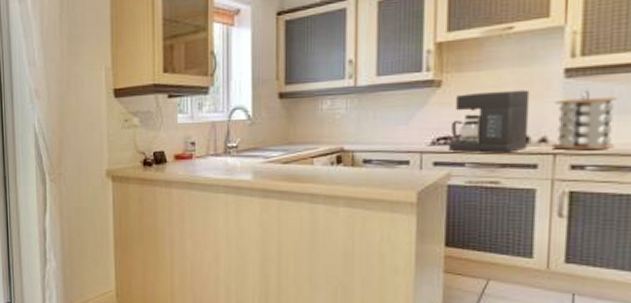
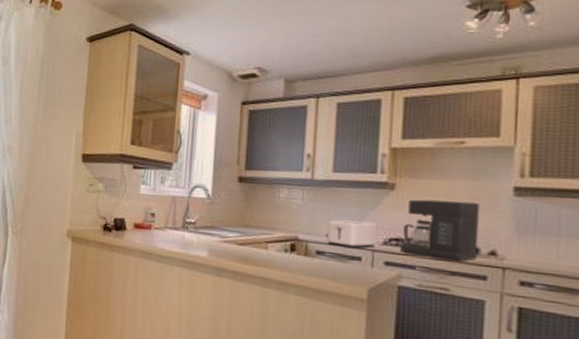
toaster: none [372,123,425,153] -> present [326,219,378,249]
spice rack: present [553,90,617,151] -> none [502,210,565,270]

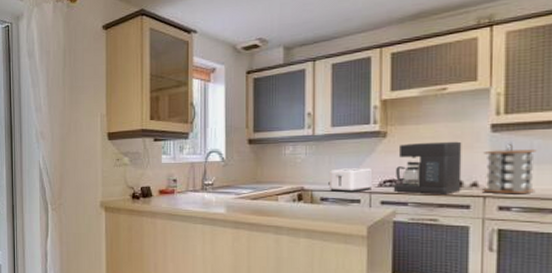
spice rack: none [502,210,565,270] -> present [483,143,537,194]

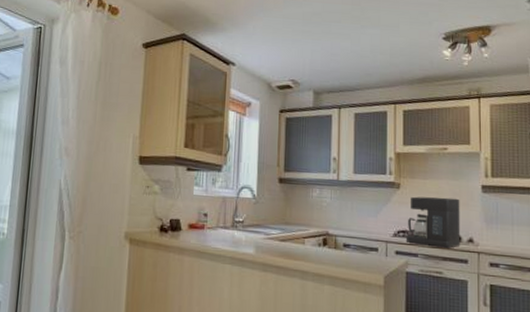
toaster: present [328,168,373,193] -> none [350,215,389,241]
spice rack: present [483,143,537,194] -> none [477,204,517,253]

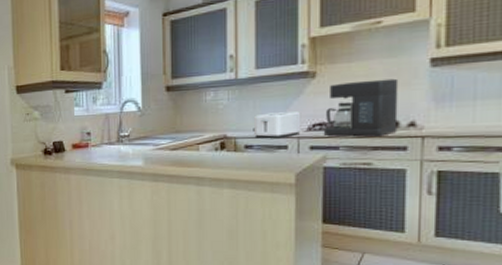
toaster: none [350,215,389,241] -> present [253,111,301,139]

